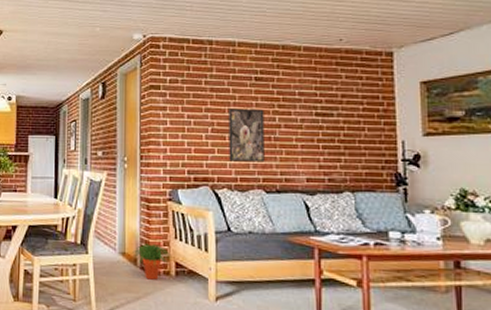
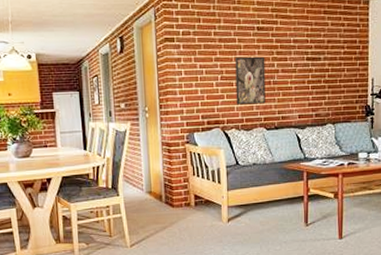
potted plant: present [132,243,172,280] -> none [158,181,191,212]

